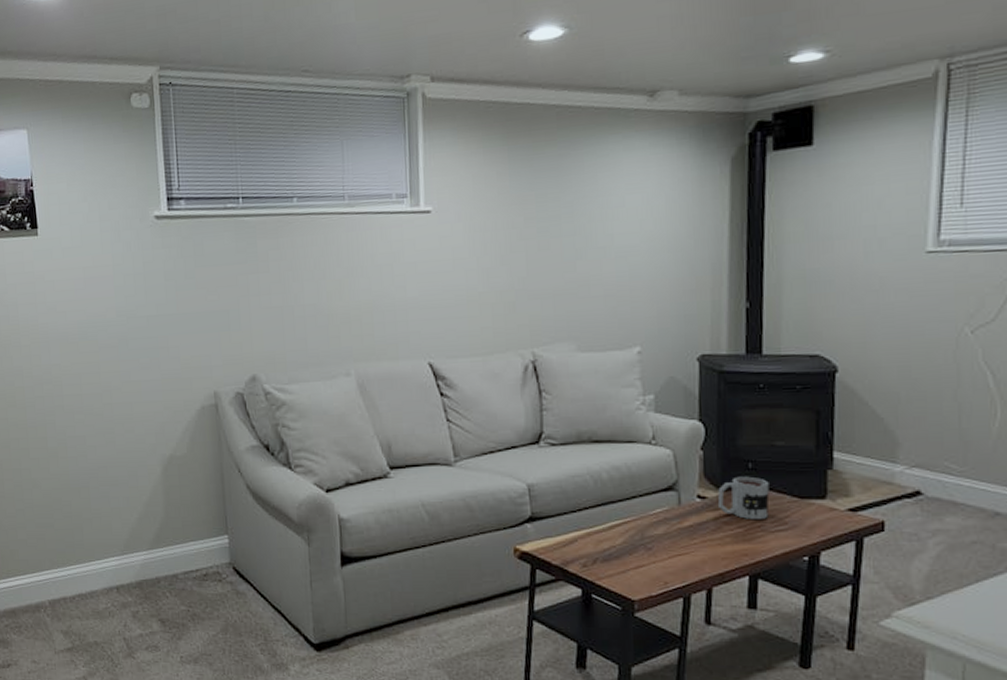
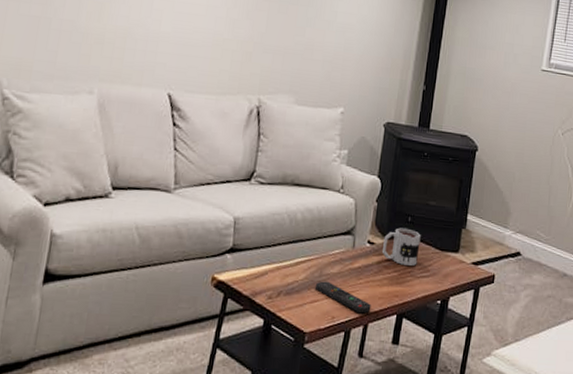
remote control: none [637,544,713,577] -> present [315,281,371,314]

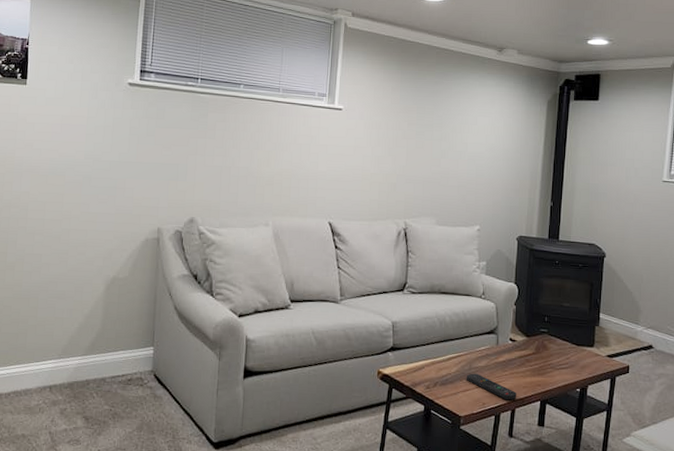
mug: present [382,228,421,266] -> none [524,326,558,359]

